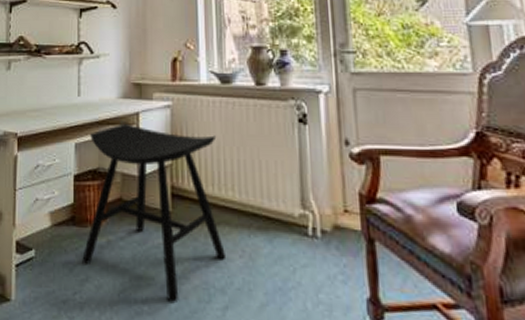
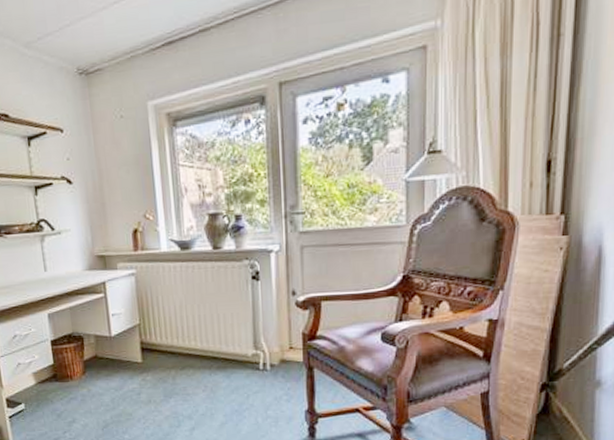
stool: present [82,123,227,304] -> none [60,292,192,431]

